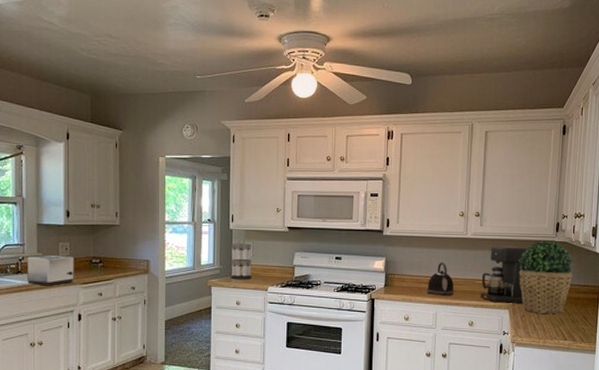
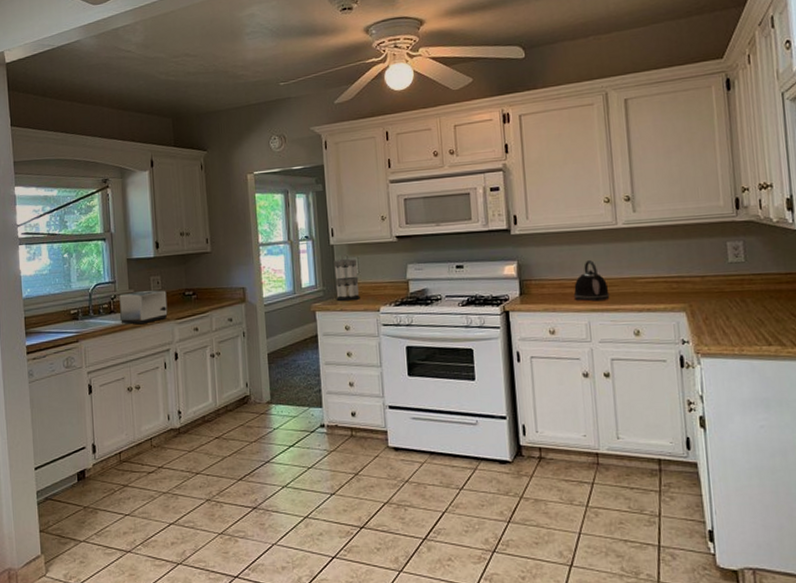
coffee maker: present [480,246,528,304] -> none [643,232,704,306]
potted plant: present [518,241,573,315] -> none [690,221,768,315]

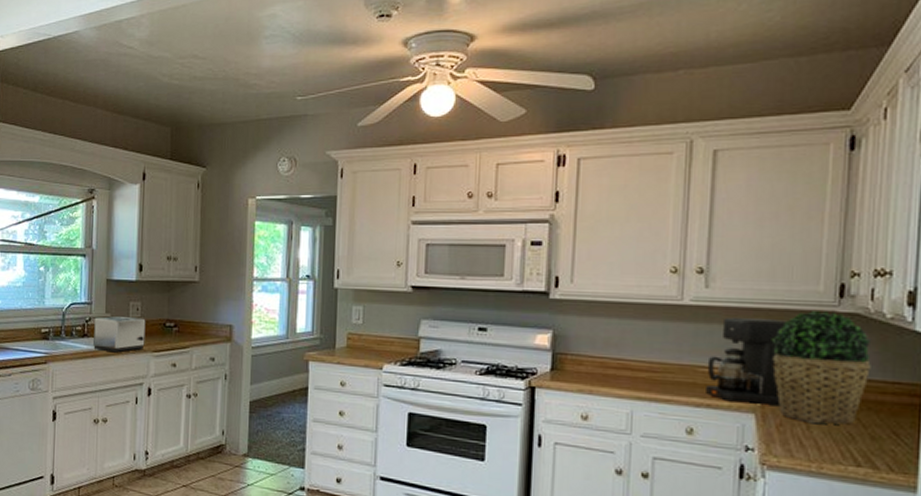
spice rack: present [334,253,360,302] -> none [334,299,363,355]
kettle: present [573,260,610,302] -> none [616,339,662,389]
coffee maker: none [643,232,704,306] -> present [706,318,788,407]
potted plant: none [690,221,768,315] -> present [771,311,872,425]

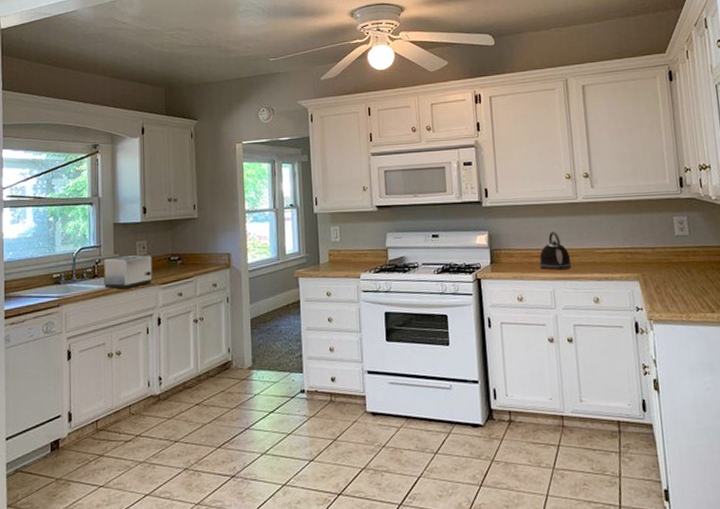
kettle: none [616,339,662,389] -> present [539,232,572,271]
coffee maker: present [706,318,788,407] -> none [601,207,655,275]
potted plant: present [771,311,872,425] -> none [641,198,709,284]

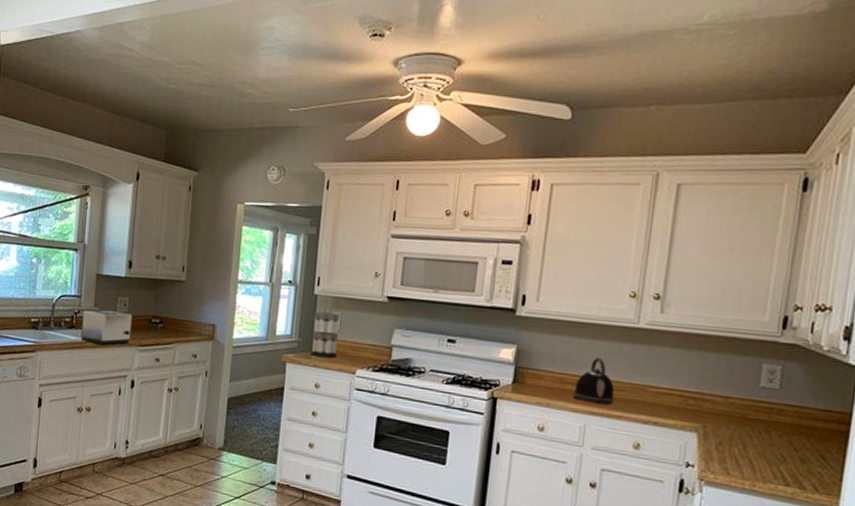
spice rack: none [317,221,342,268] -> present [311,305,341,359]

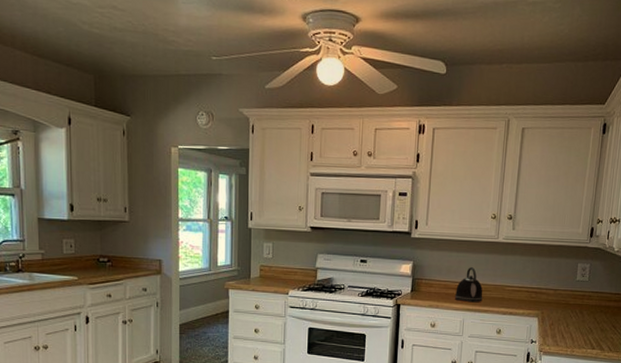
toaster: present [81,310,133,346] -> none [28,252,80,286]
spice rack: present [311,305,341,359] -> none [249,237,272,283]

